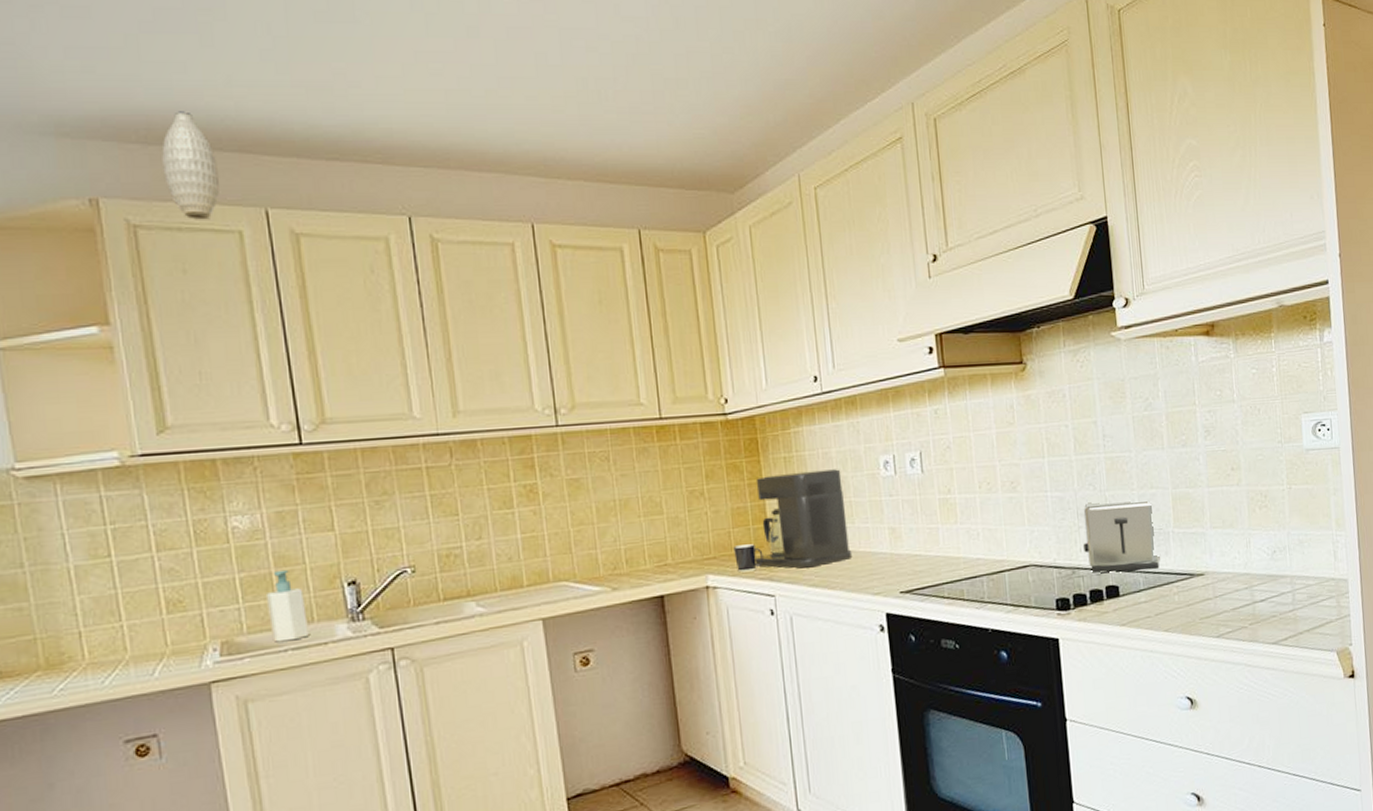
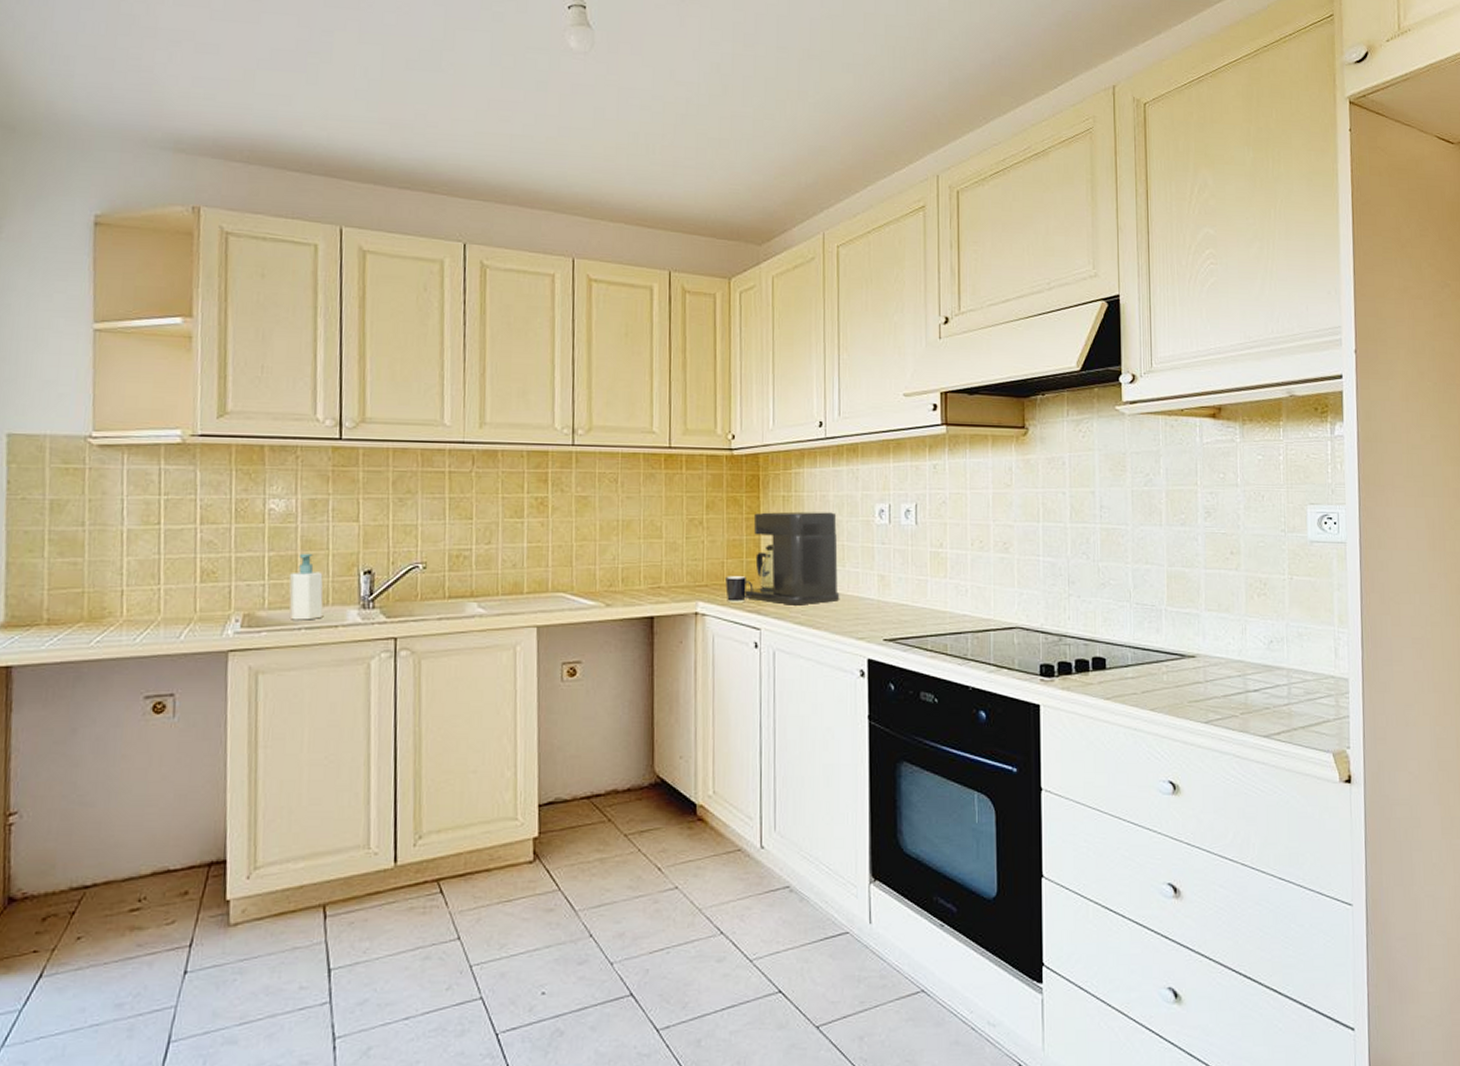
vase: present [161,113,221,219] -> none [258,139,306,231]
toaster: present [1082,502,1161,573] -> none [1071,571,1152,646]

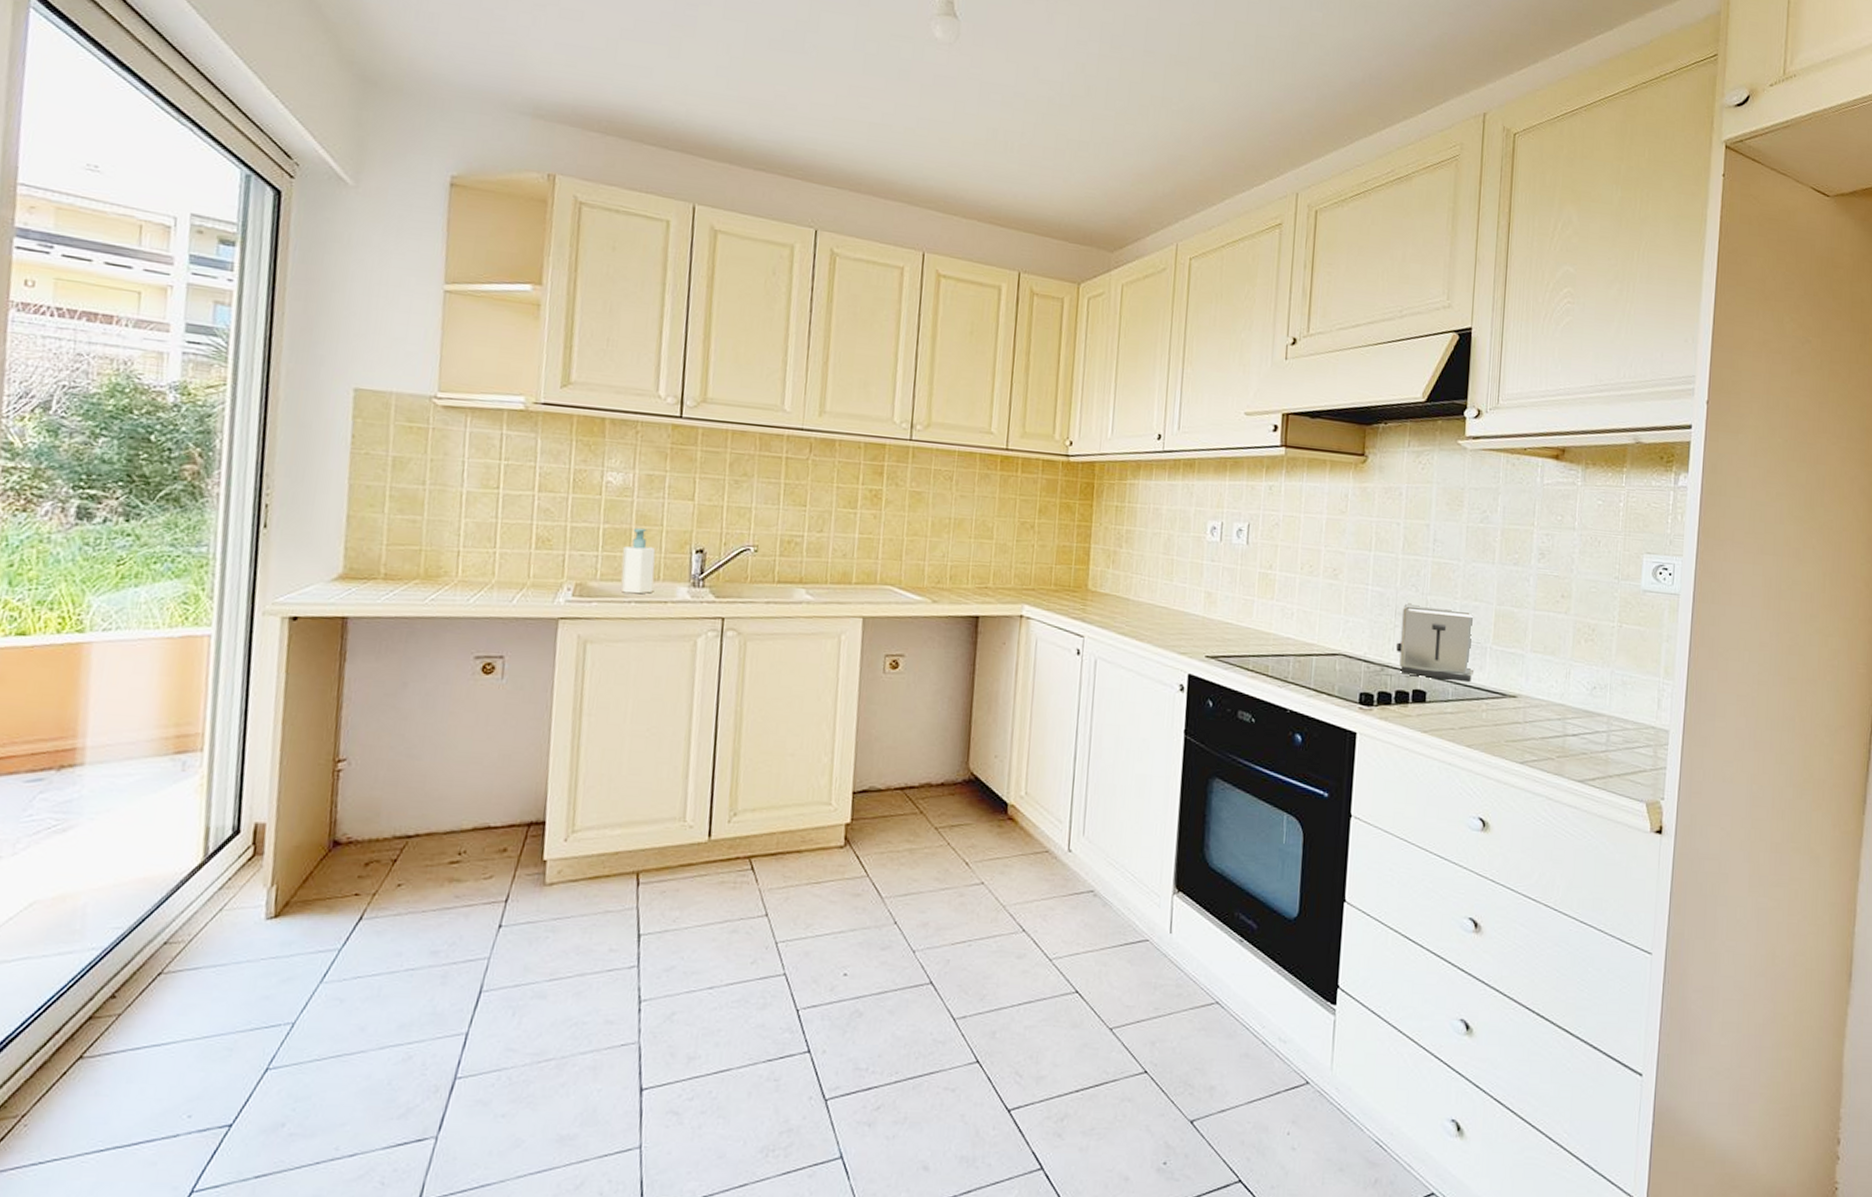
mug: present [725,576,753,603] -> none [1052,581,1080,610]
coffee maker: present [744,511,840,606] -> none [1070,520,1169,616]
toaster: none [1071,571,1152,646] -> present [1395,603,1475,683]

